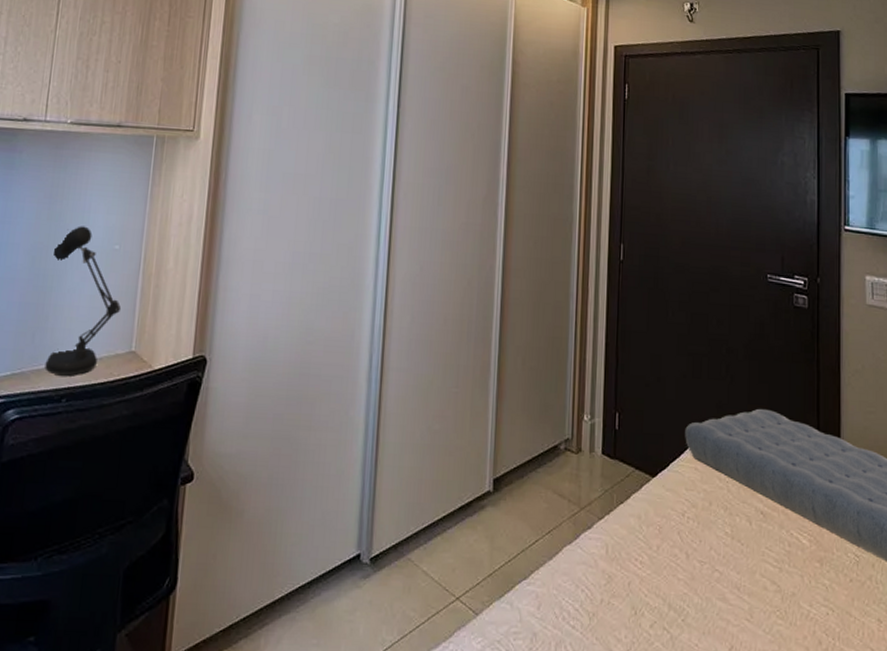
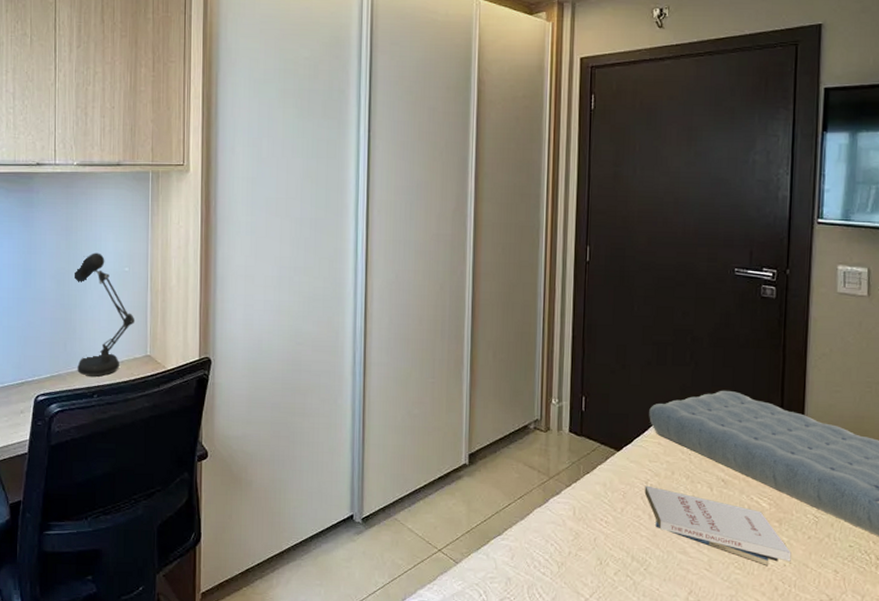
books: none [681,518,834,616] -> present [644,485,792,567]

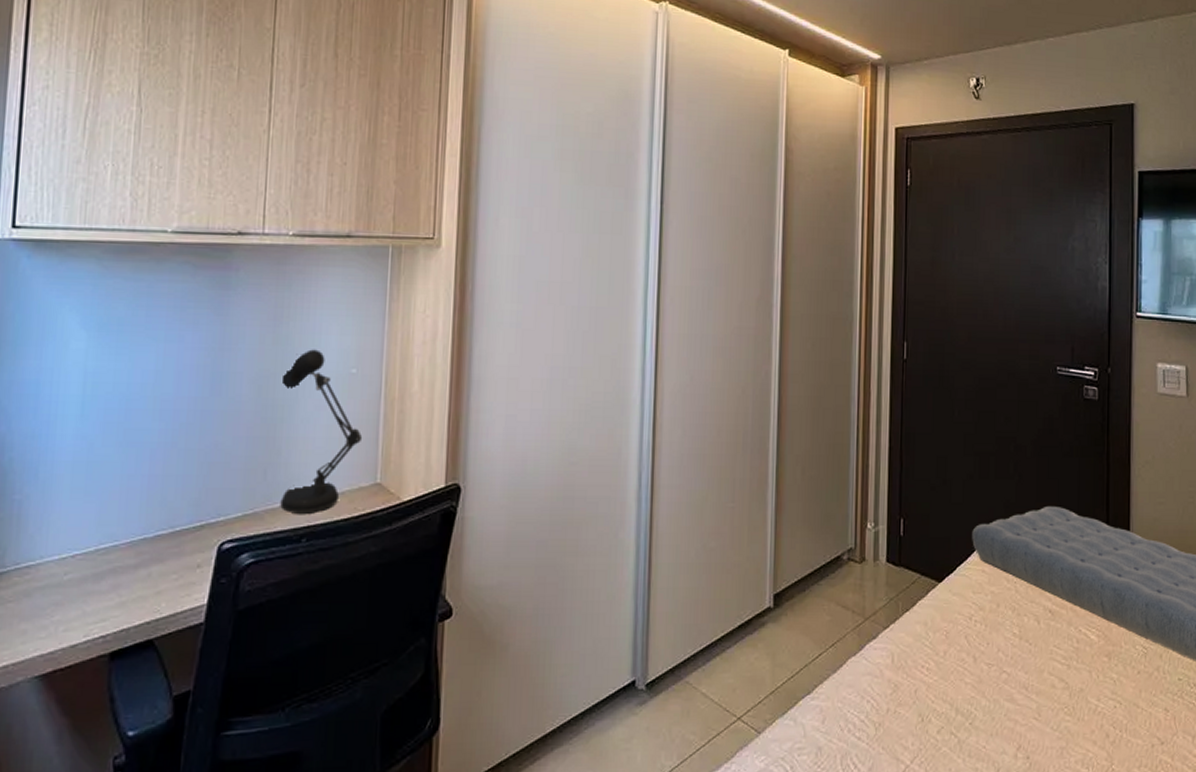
books: present [644,485,792,567] -> none [968,622,1122,710]

